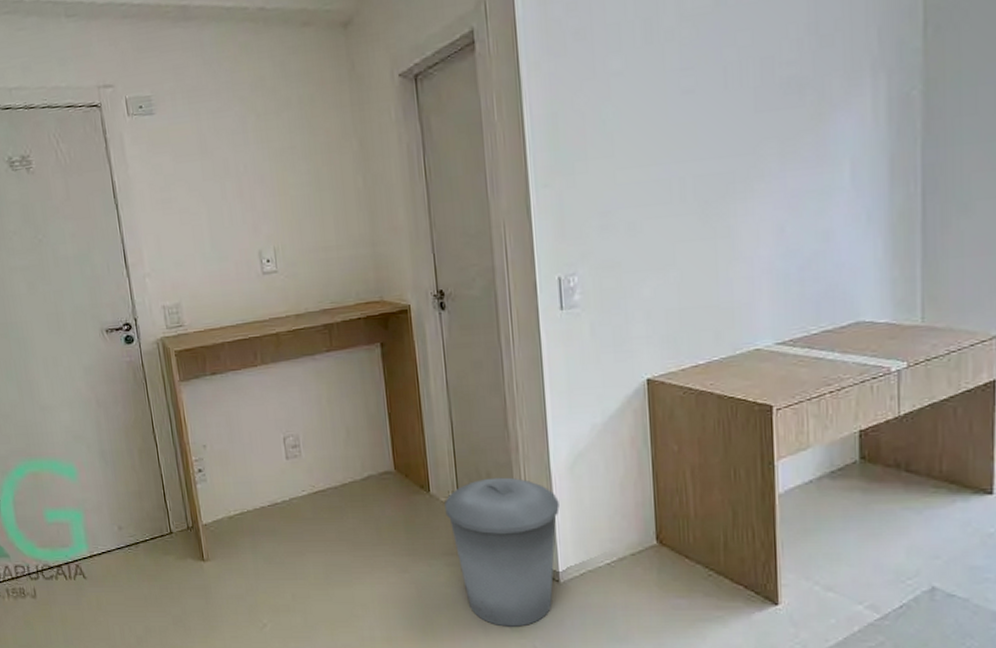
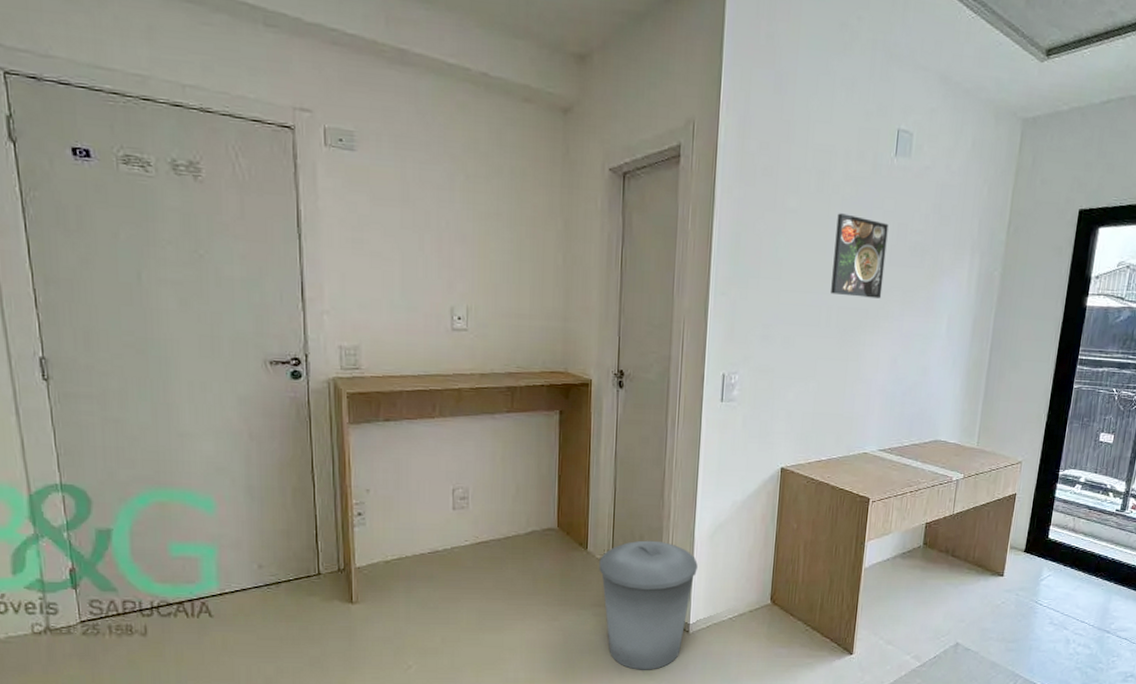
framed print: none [676,61,751,161] -> present [831,213,889,299]

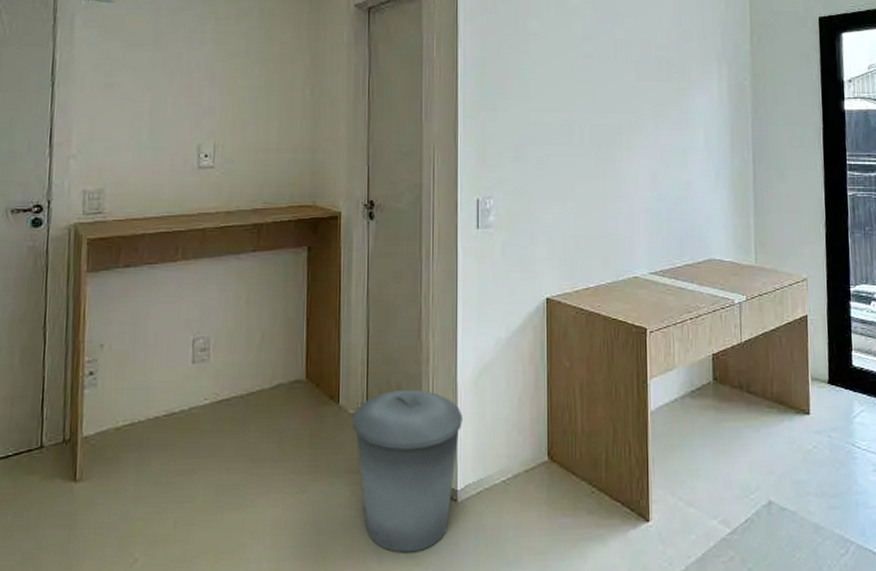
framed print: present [831,213,889,299] -> none [580,33,633,114]

